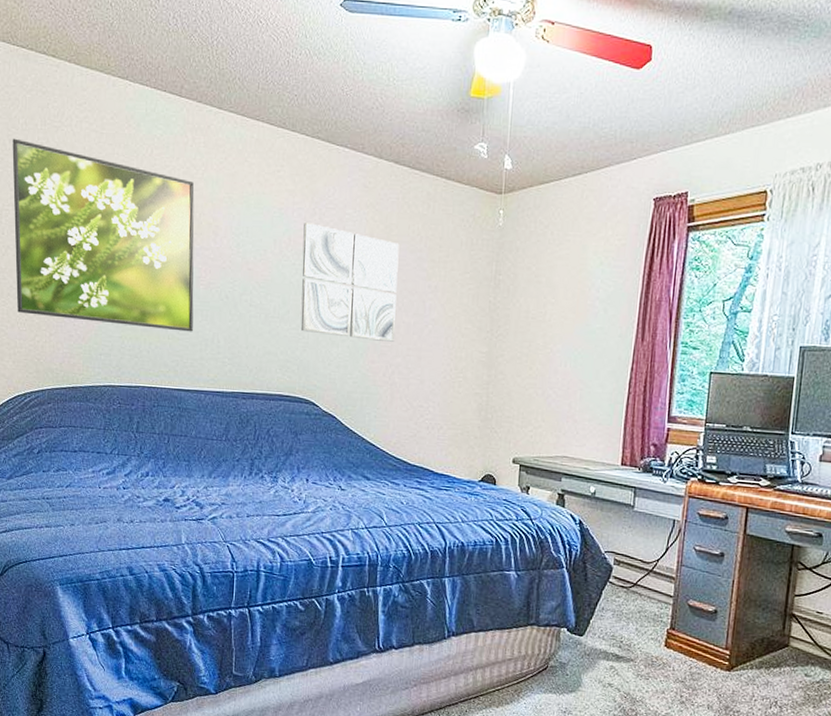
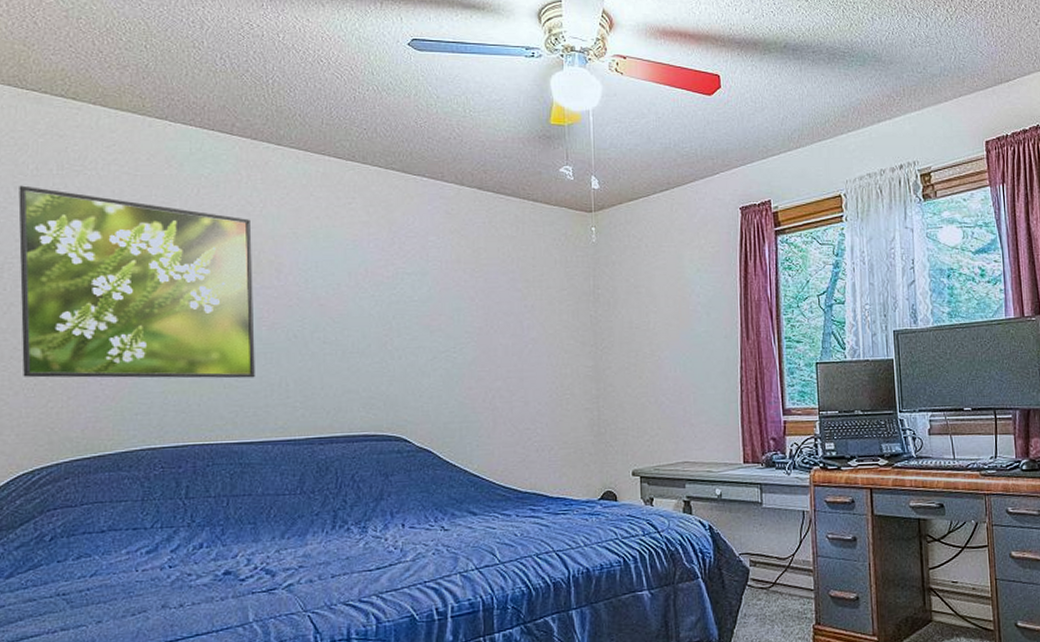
wall art: present [300,223,399,342] -> none [382,253,493,366]

